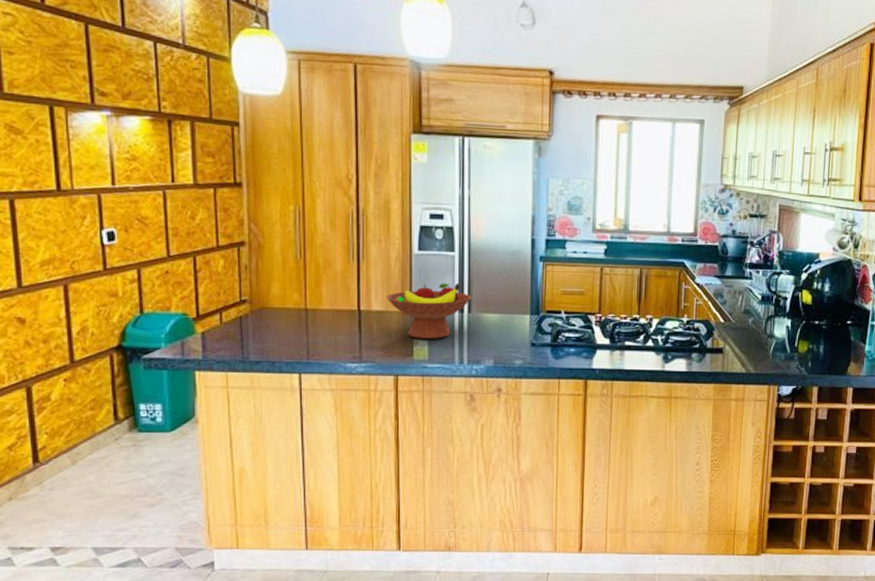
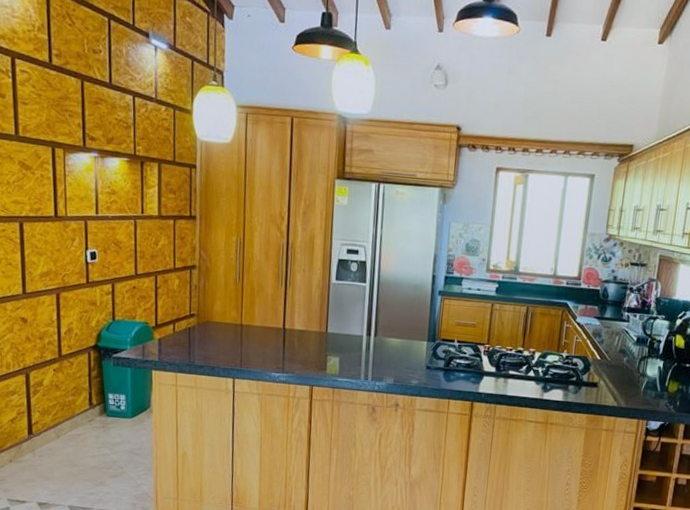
fruit bowl: present [385,283,472,339] -> none [306,309,378,357]

